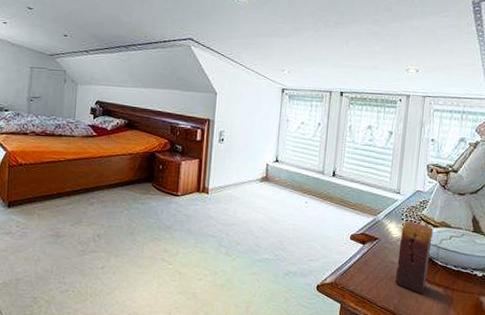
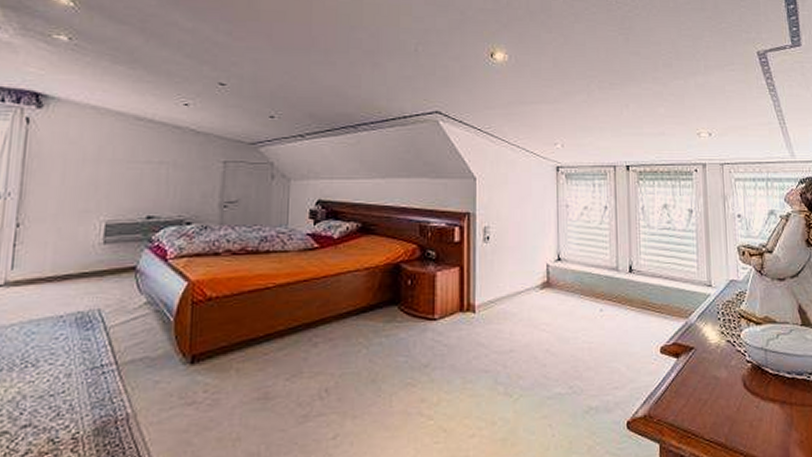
candle: present [394,221,433,294] -> none [720,320,759,416]

